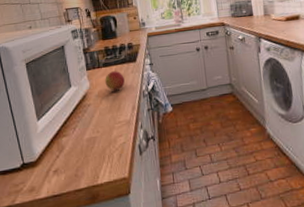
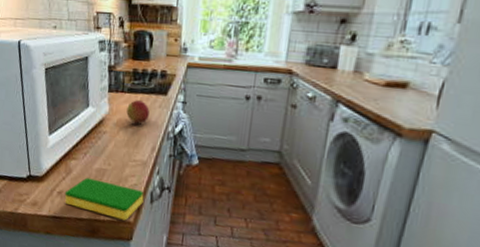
dish sponge: none [60,146,134,180] -> present [64,177,144,221]

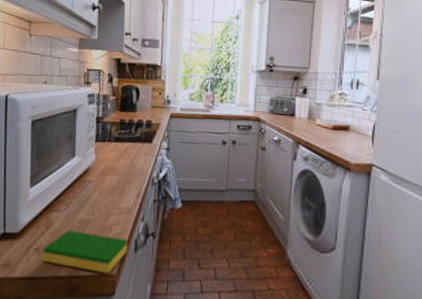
apple: present [126,100,150,124] -> none [112,148,135,172]

